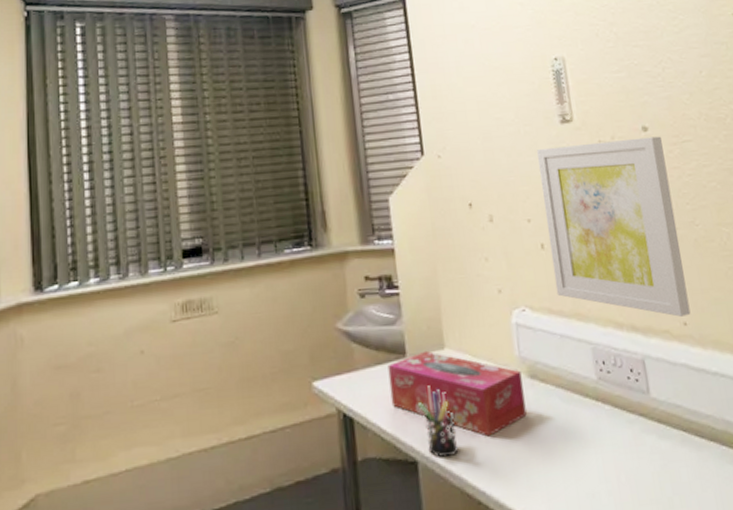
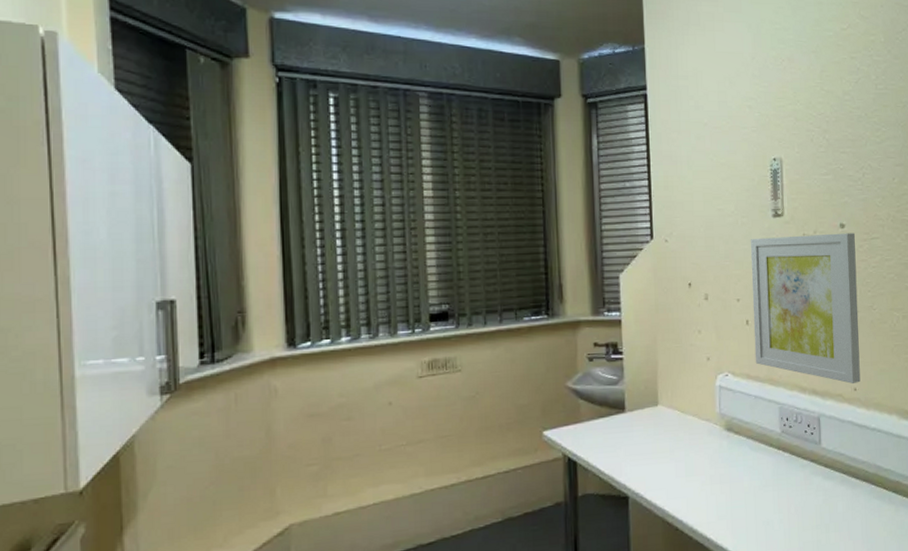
tissue box: present [387,350,527,437] -> none [609,407,721,477]
pen holder: present [417,385,459,458] -> none [632,435,663,494]

